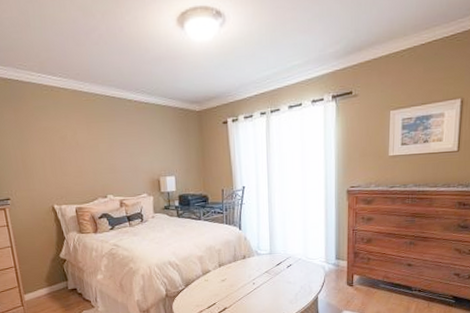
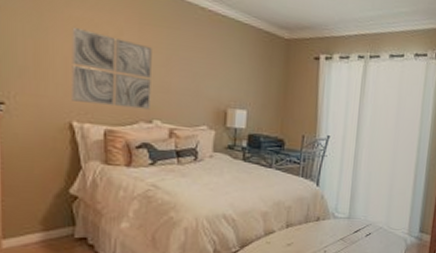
wall art: none [43,134,104,190] -> present [72,26,152,110]

